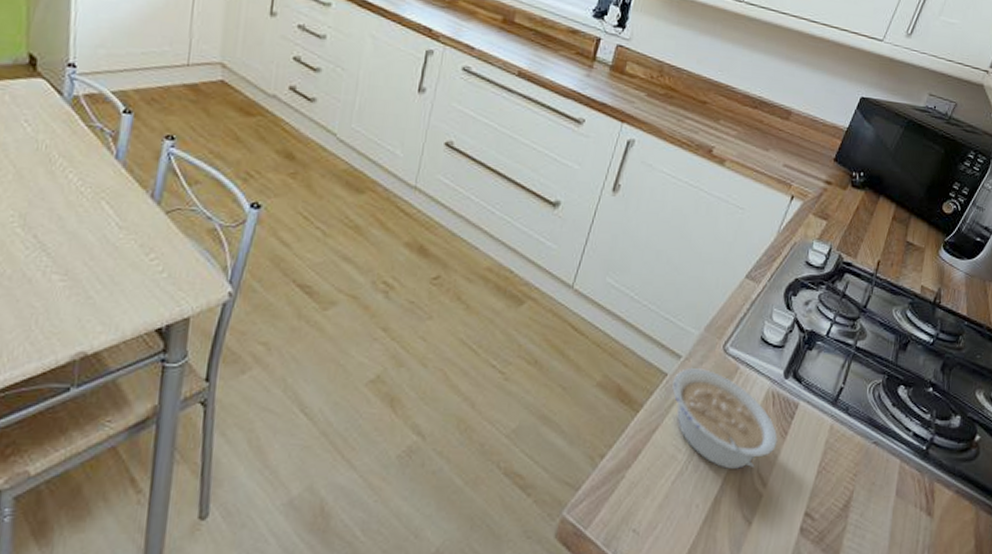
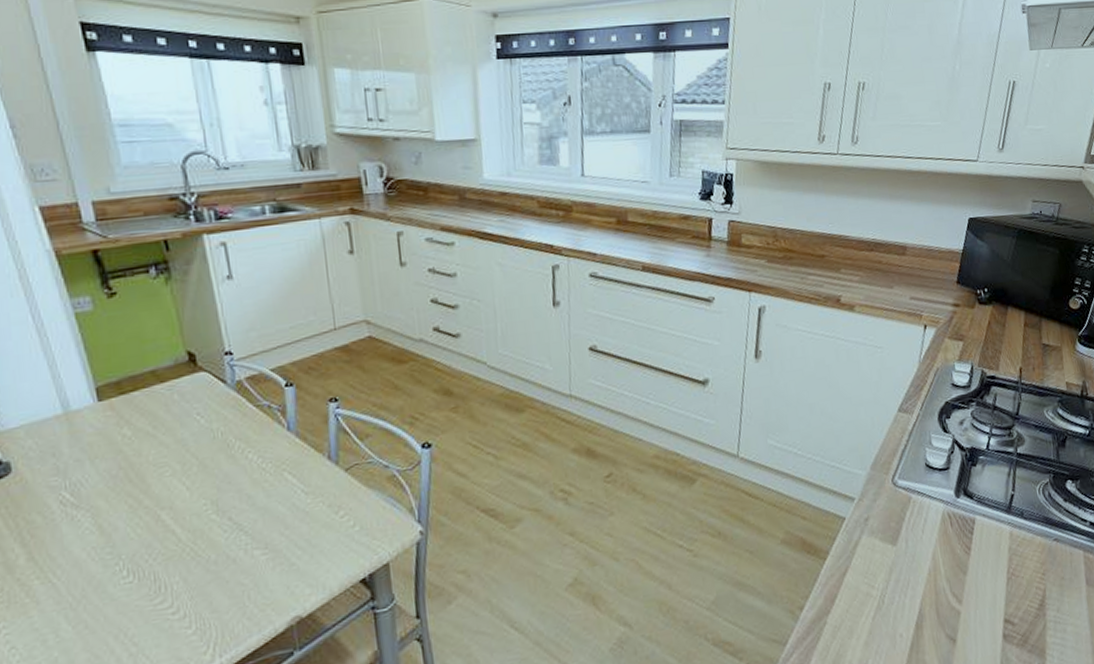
legume: present [672,367,778,469] -> none [851,505,963,595]

